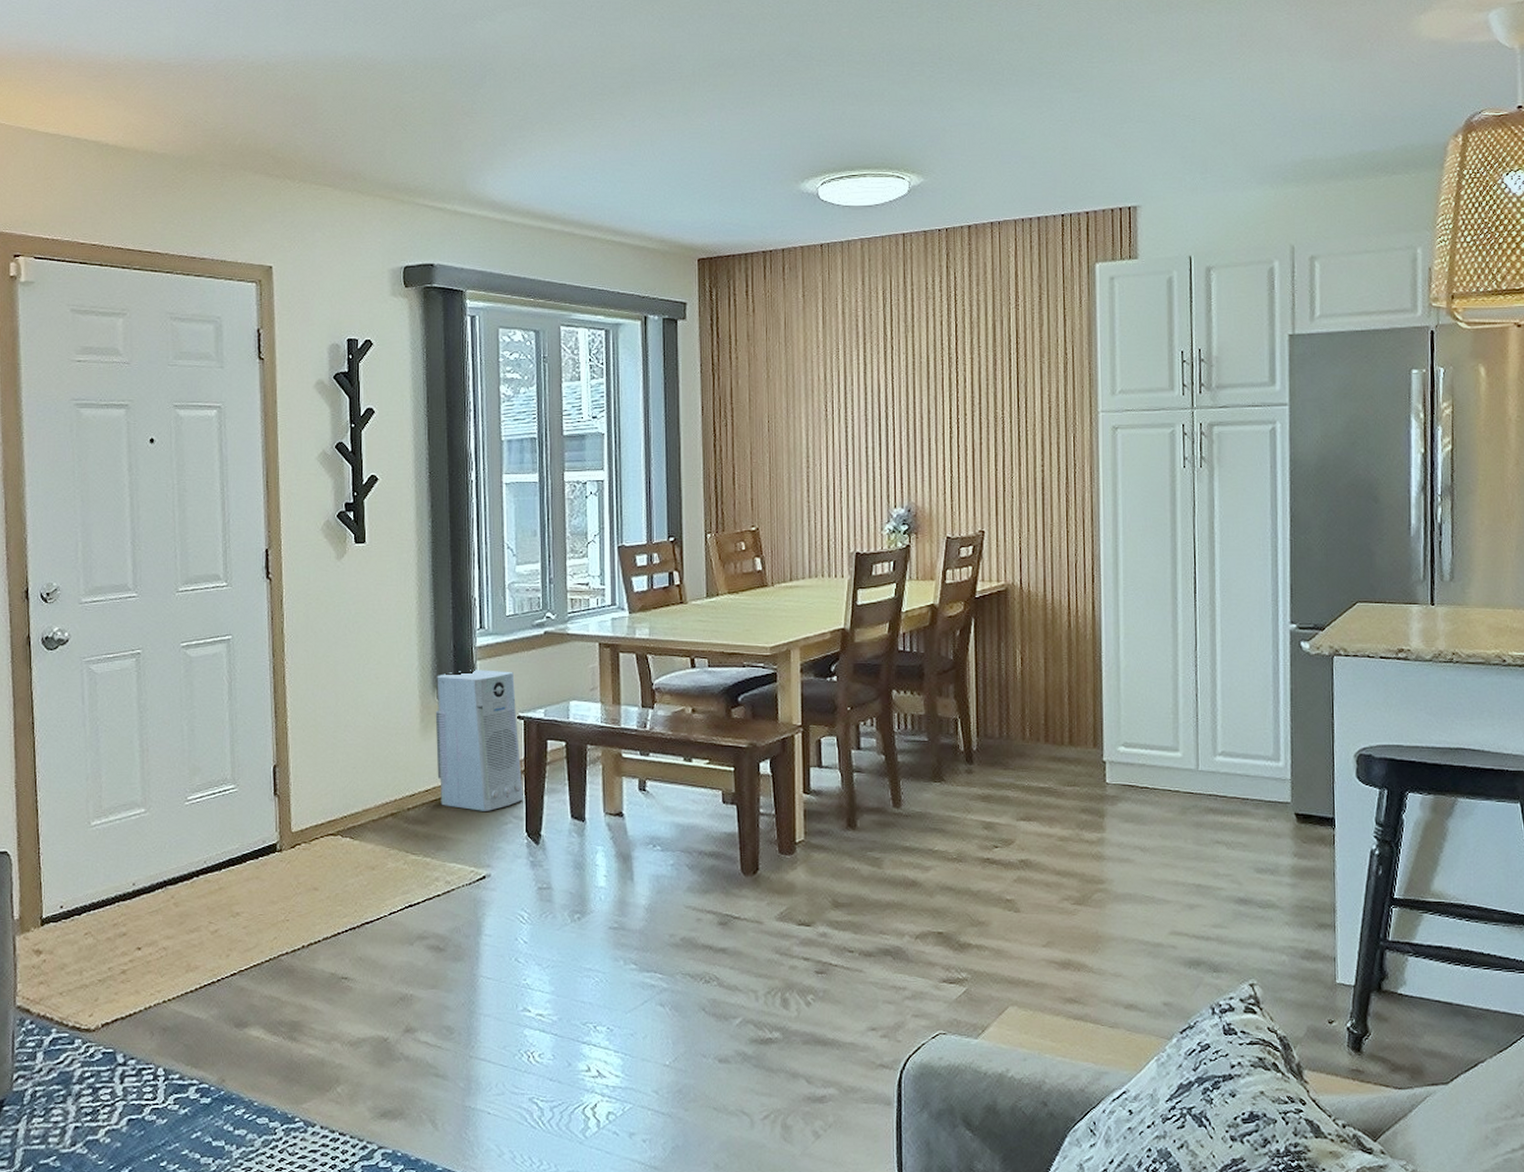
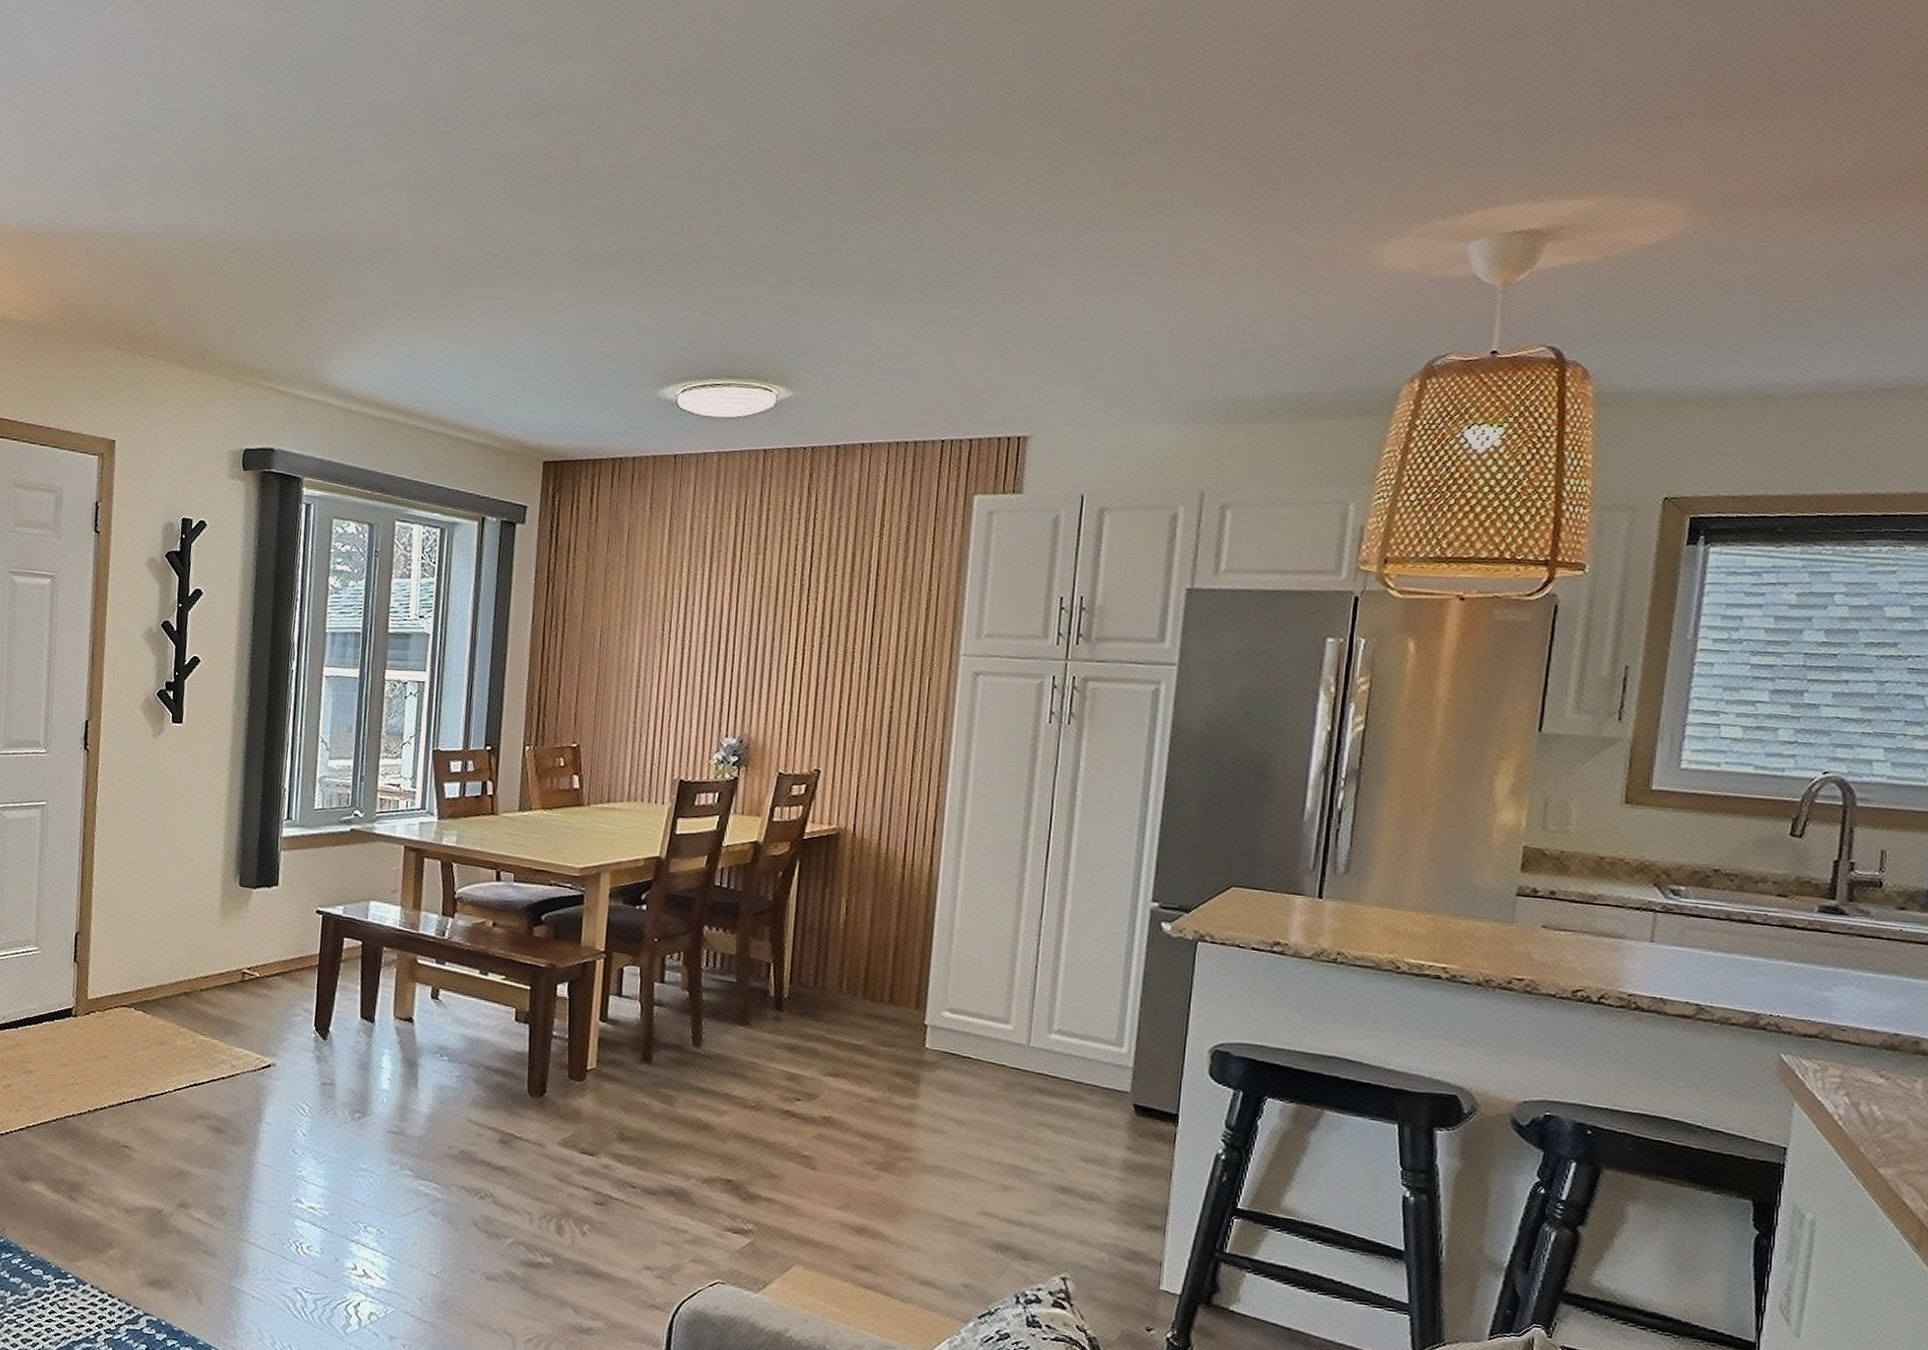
air purifier: present [435,670,523,811] -> none [232,859,317,1002]

